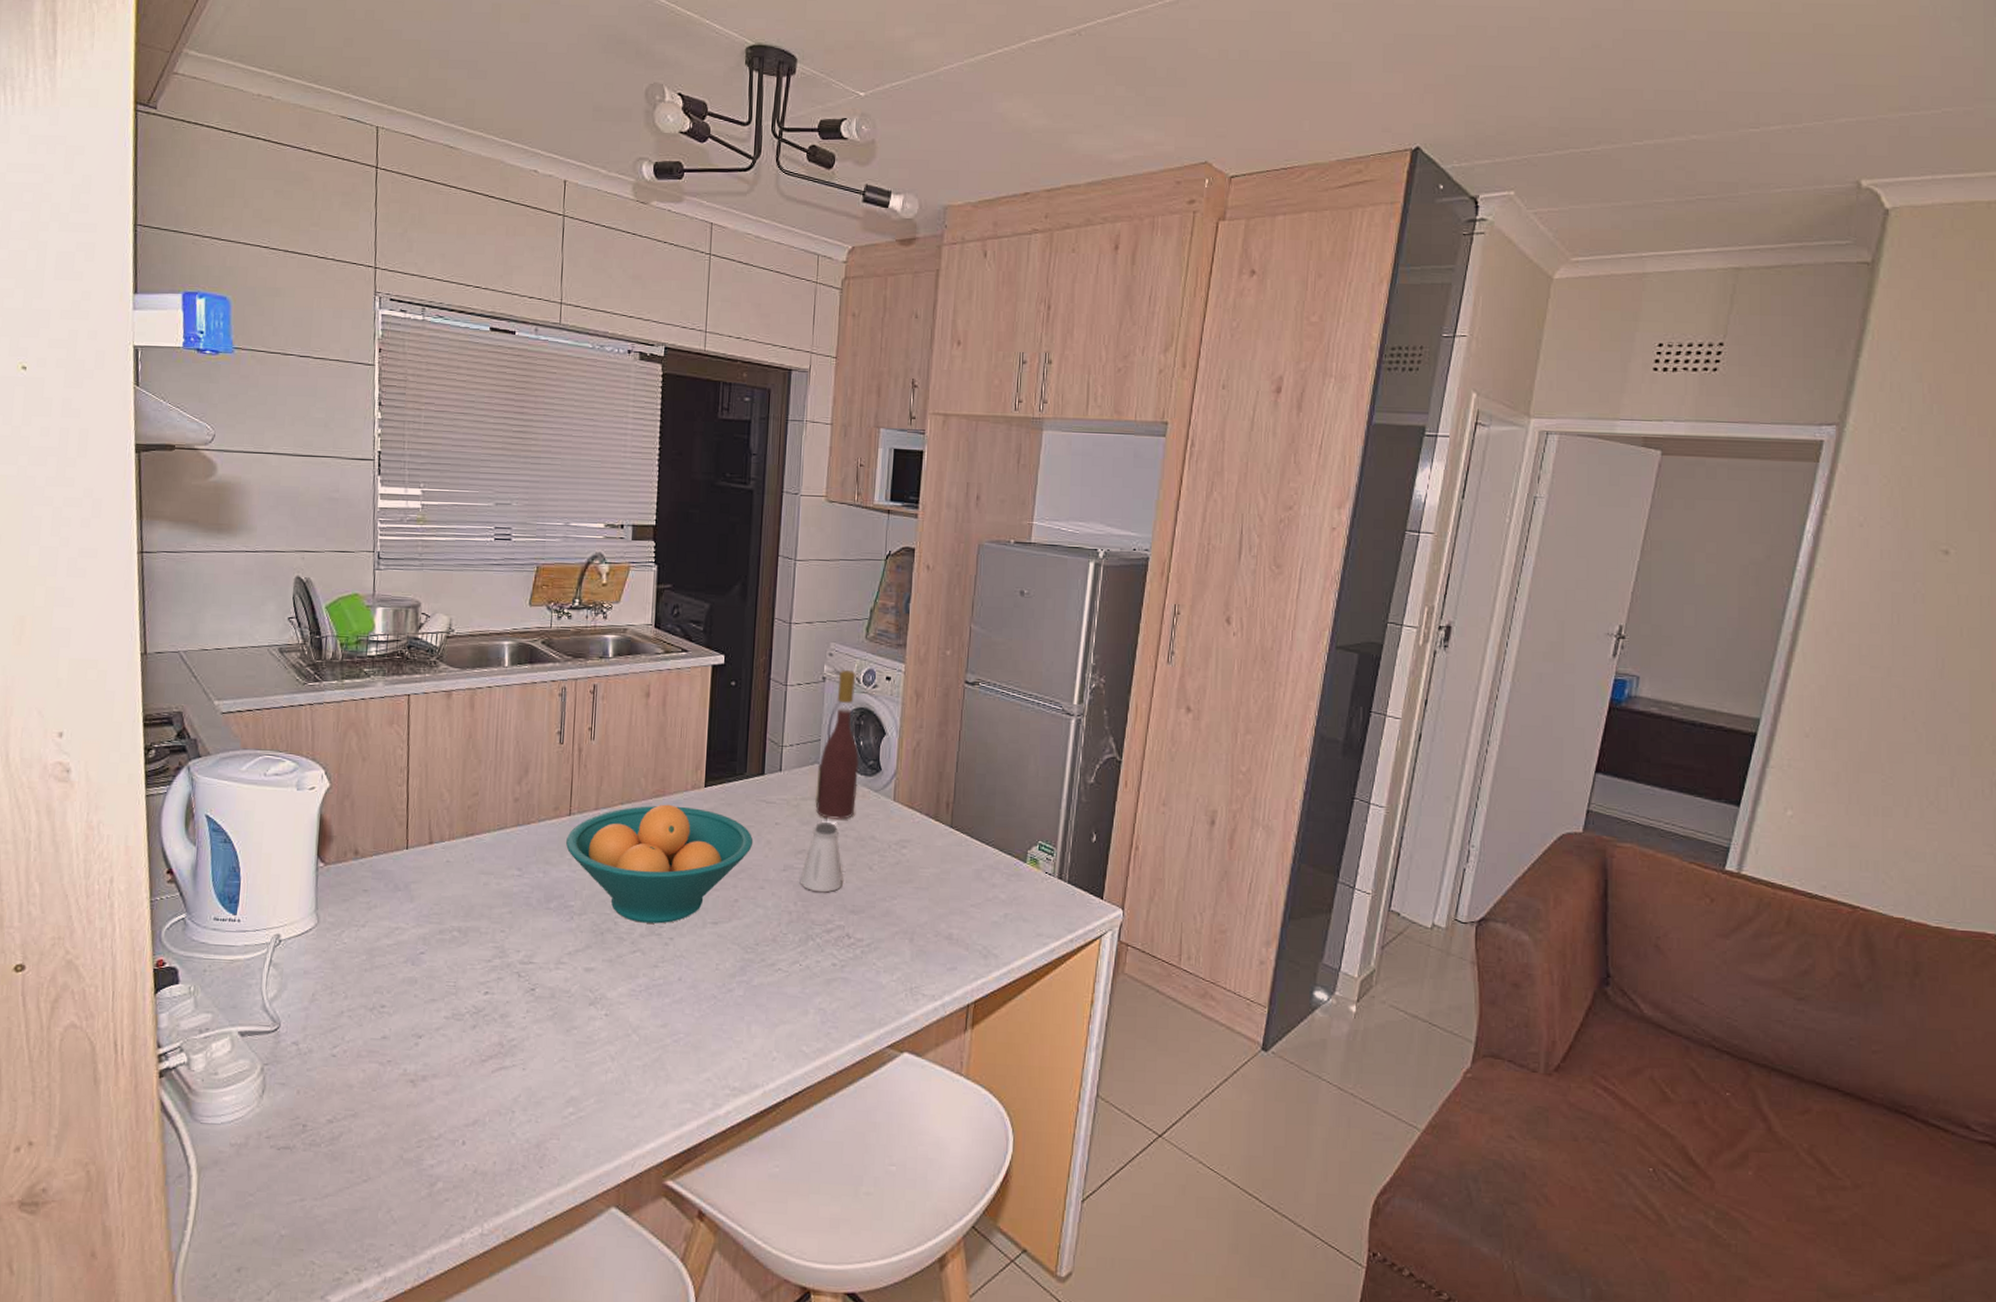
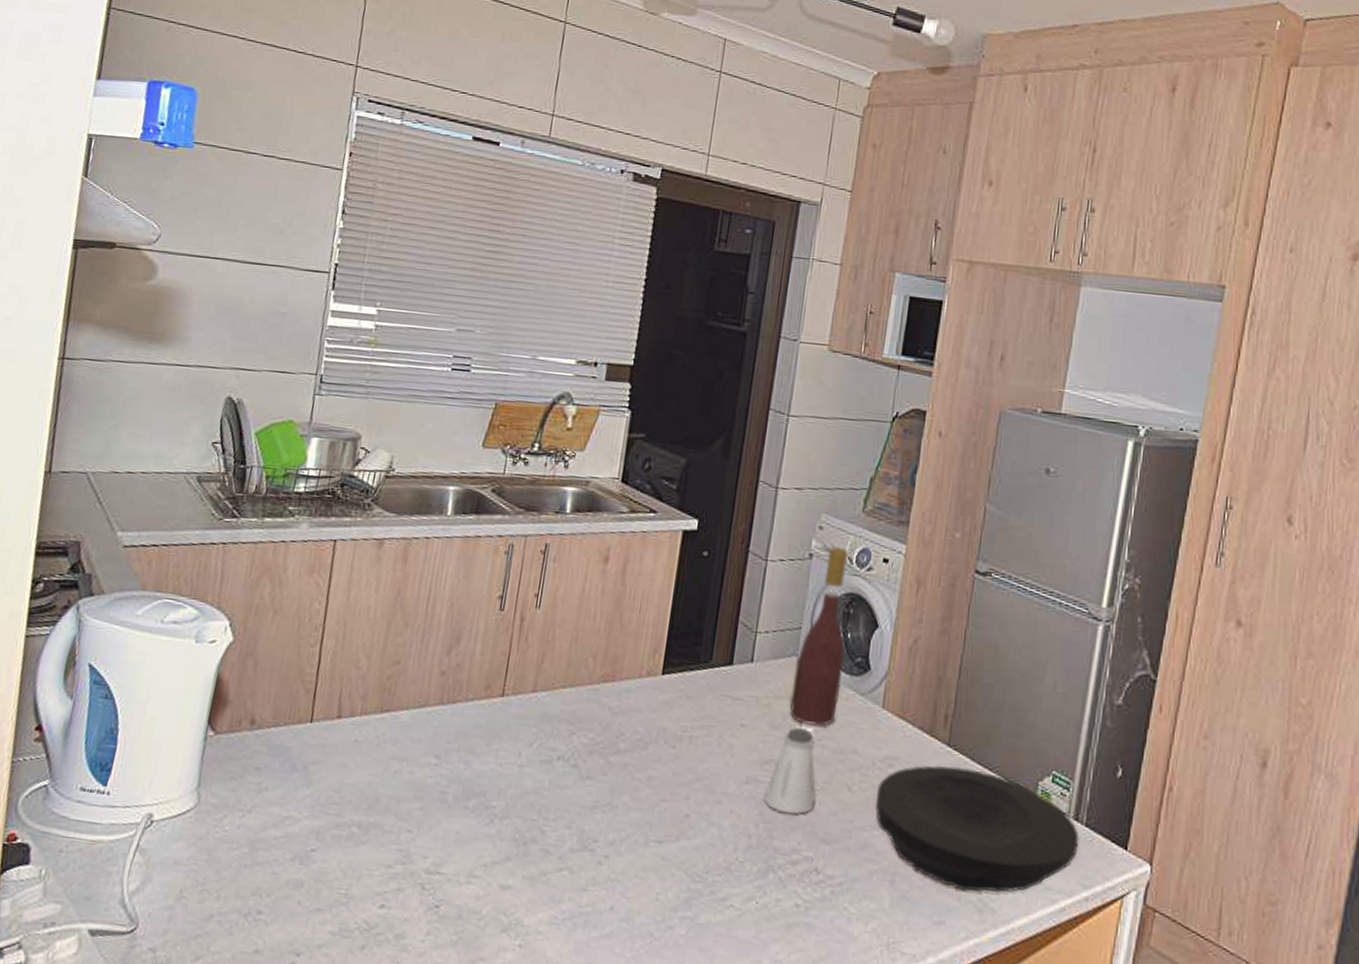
fruit bowl: present [566,804,754,924] -> none [494,691,714,838]
plate: none [893,843,1064,942] -> present [874,765,1080,893]

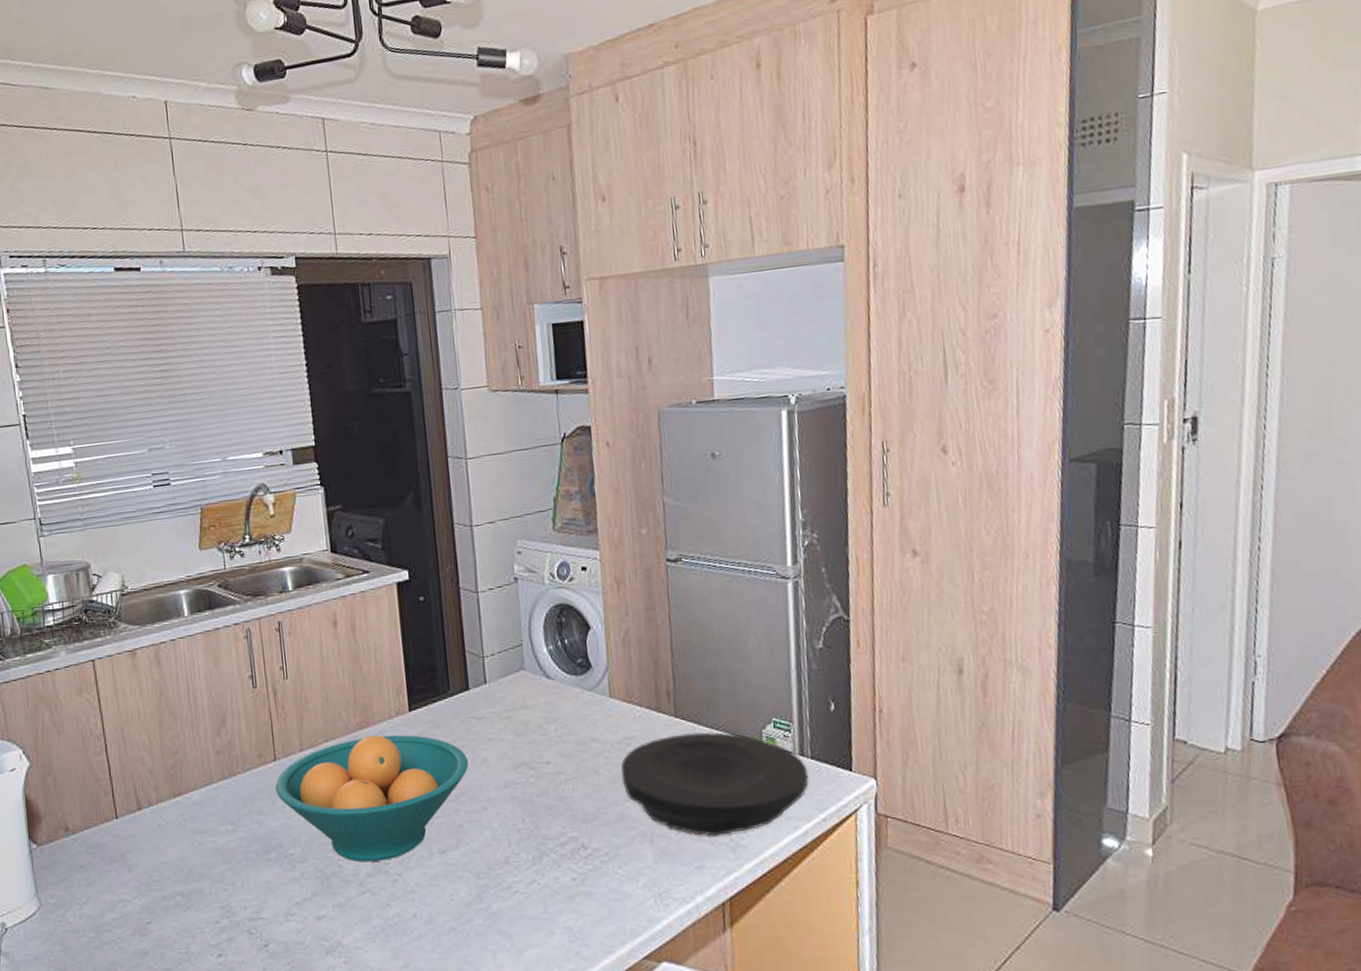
fruit bowl: none [494,691,714,838] -> present [275,734,469,862]
saltshaker: present [764,727,816,815] -> none [523,730,570,805]
wine bottle: present [788,547,849,726] -> none [524,566,570,726]

